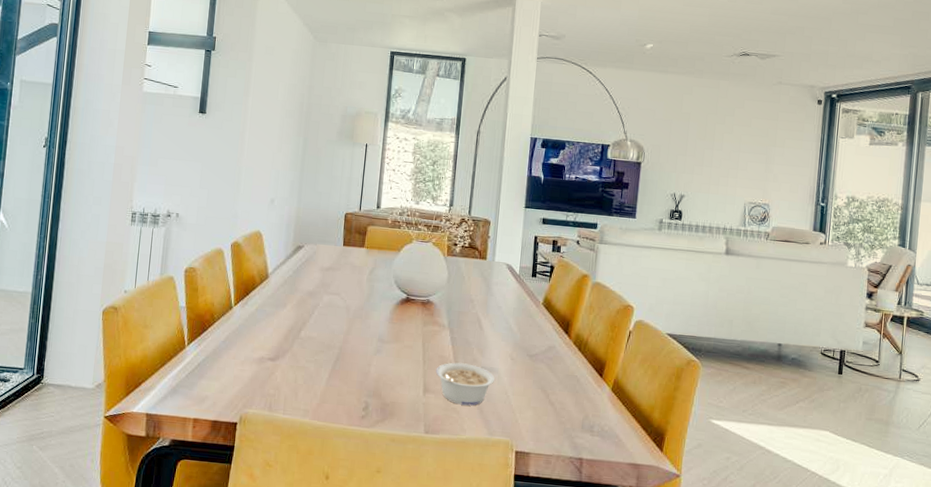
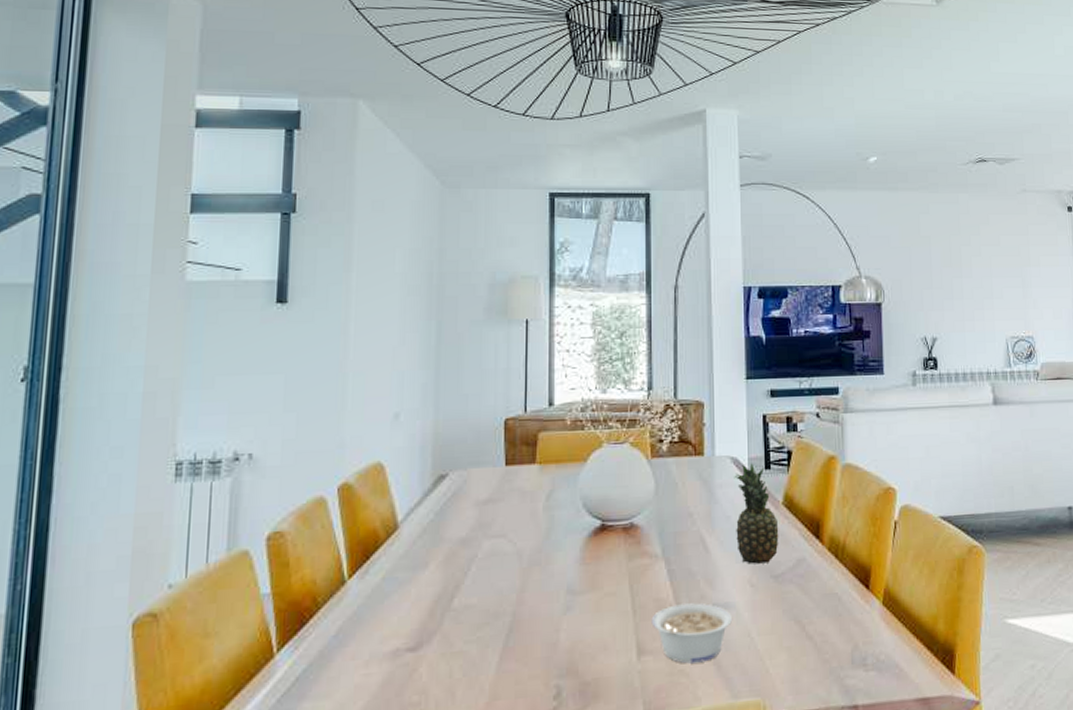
fruit: none [504,271,538,345] -> present [734,463,779,564]

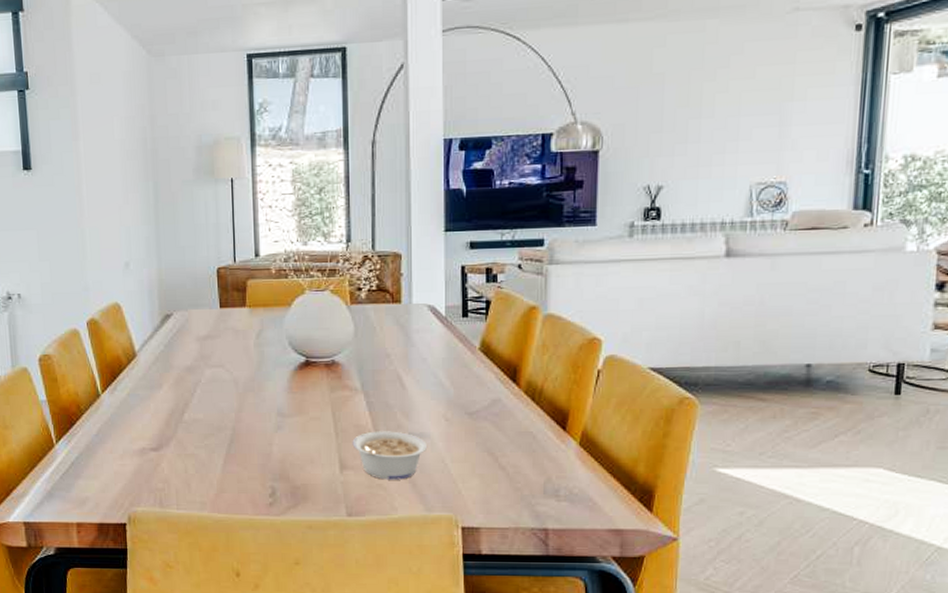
fruit: present [734,463,779,564] -> none [431,311,475,402]

